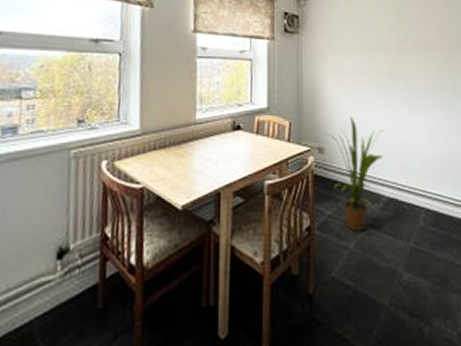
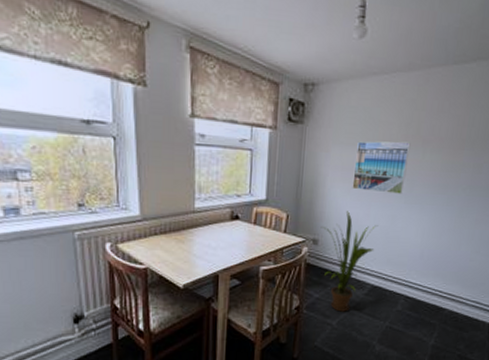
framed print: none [351,46,404,96] -> present [352,141,411,194]

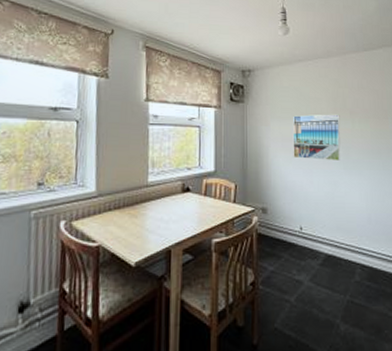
house plant: present [320,211,378,312] -> none [268,179,323,286]

